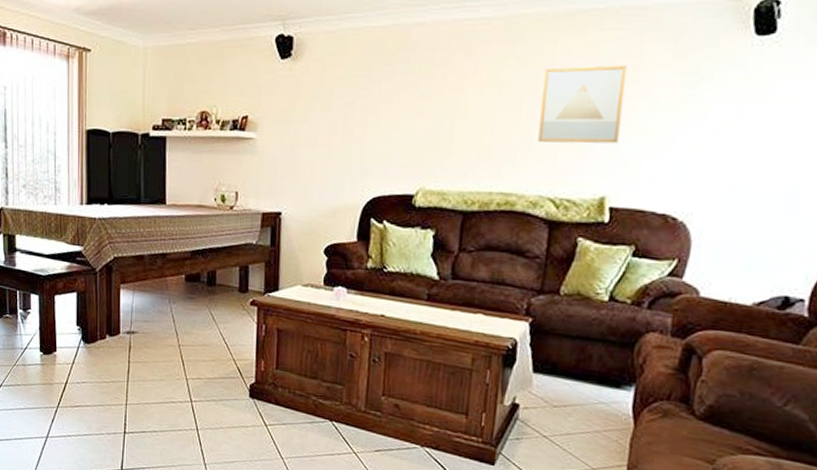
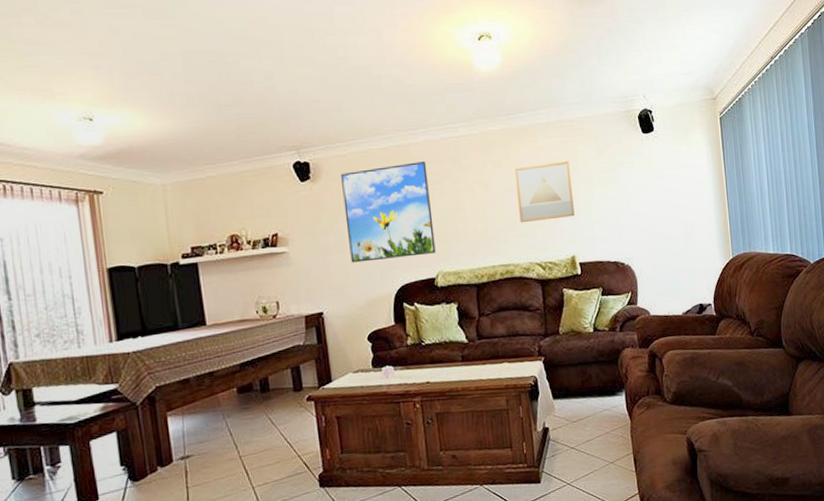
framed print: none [320,48,430,165] -> present [341,162,436,263]

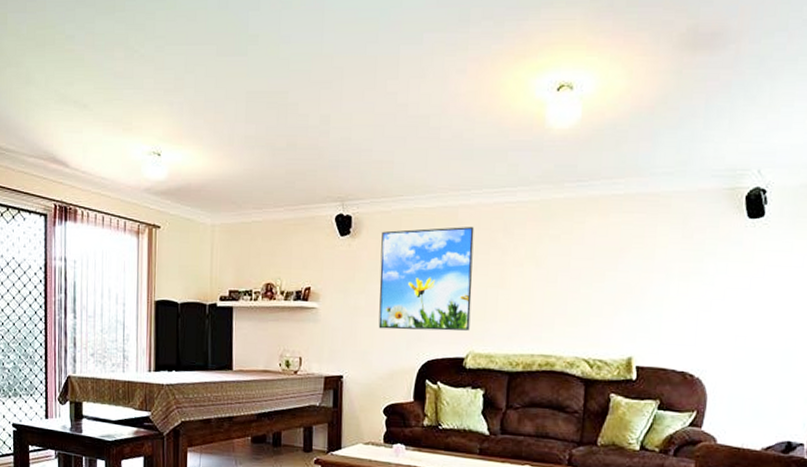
wall art: present [514,161,575,222] -> none [572,243,645,311]

